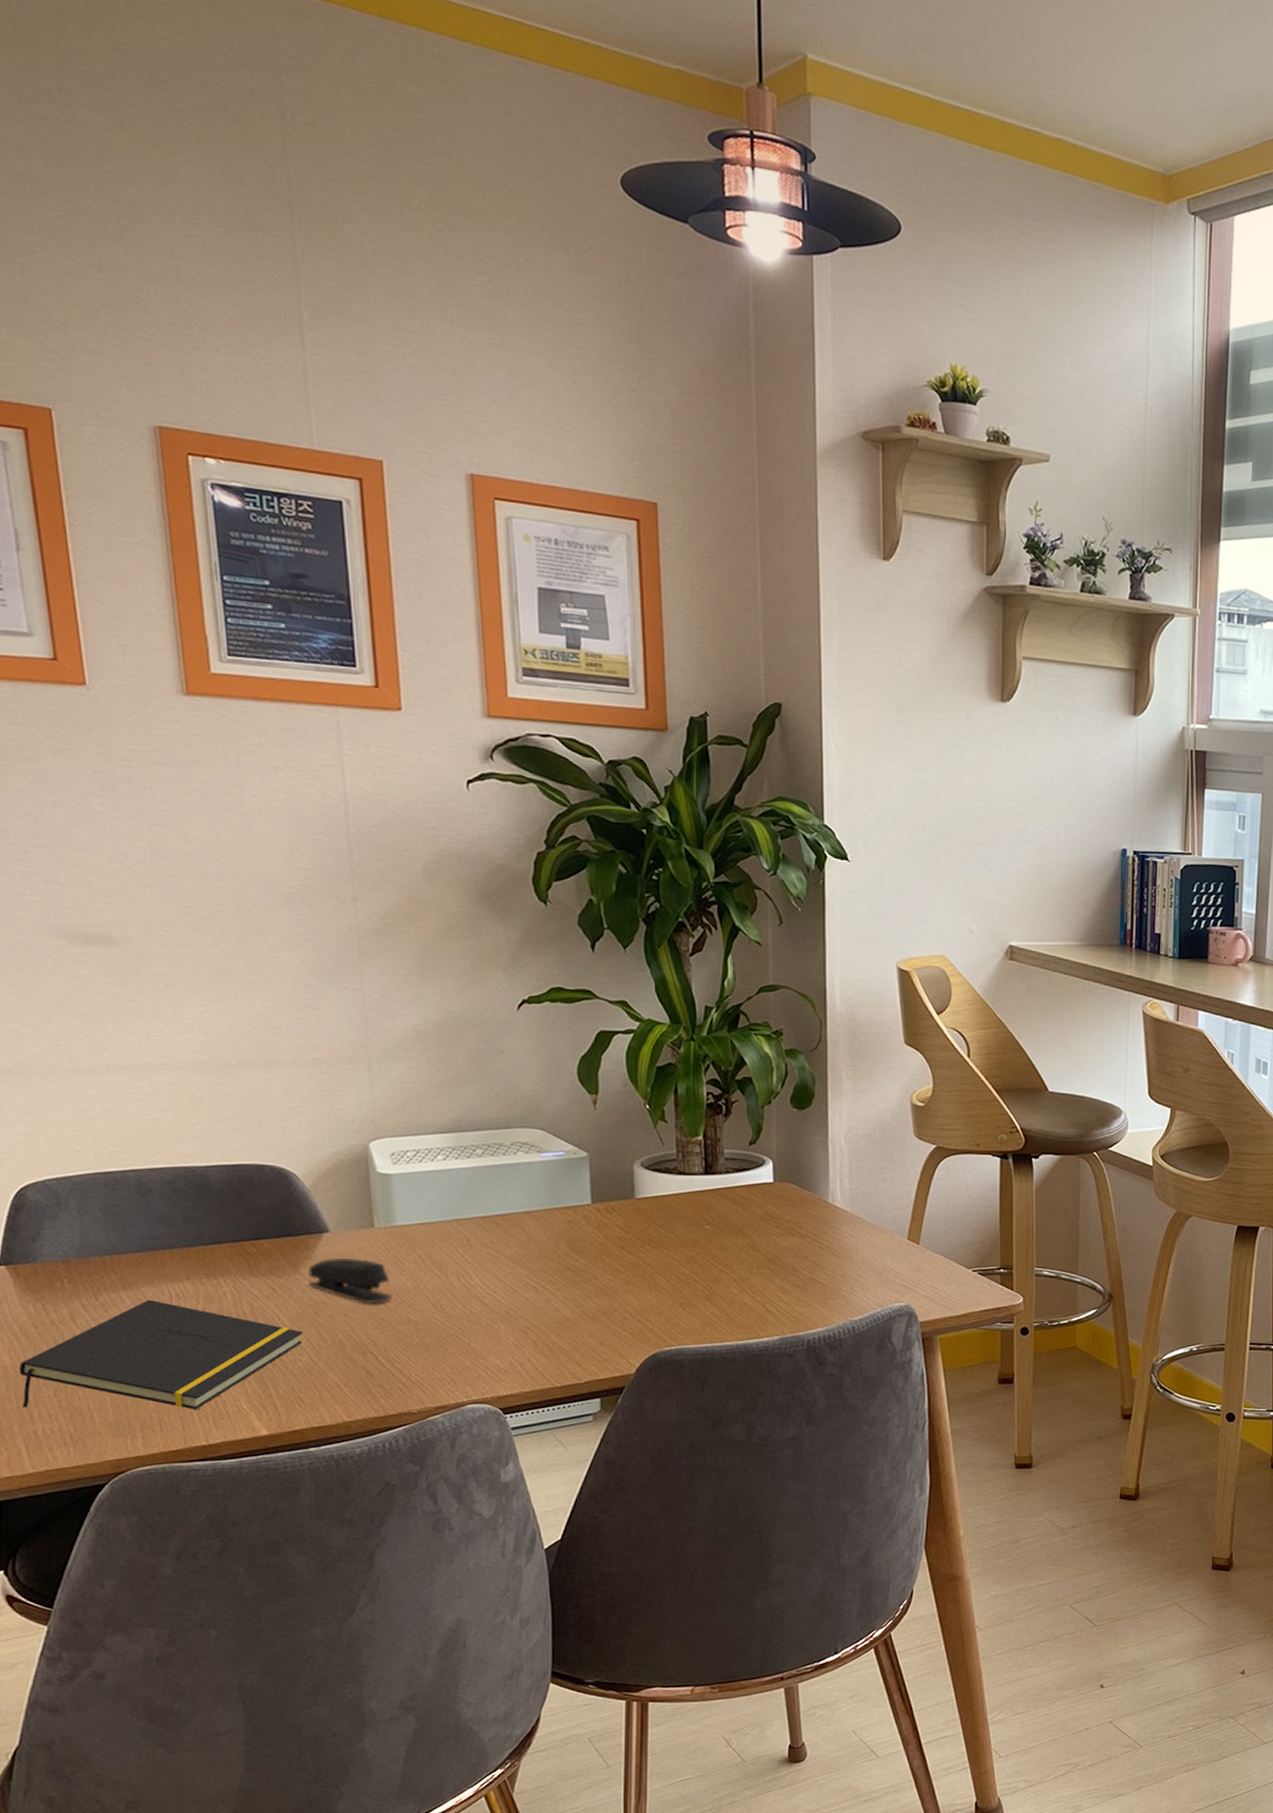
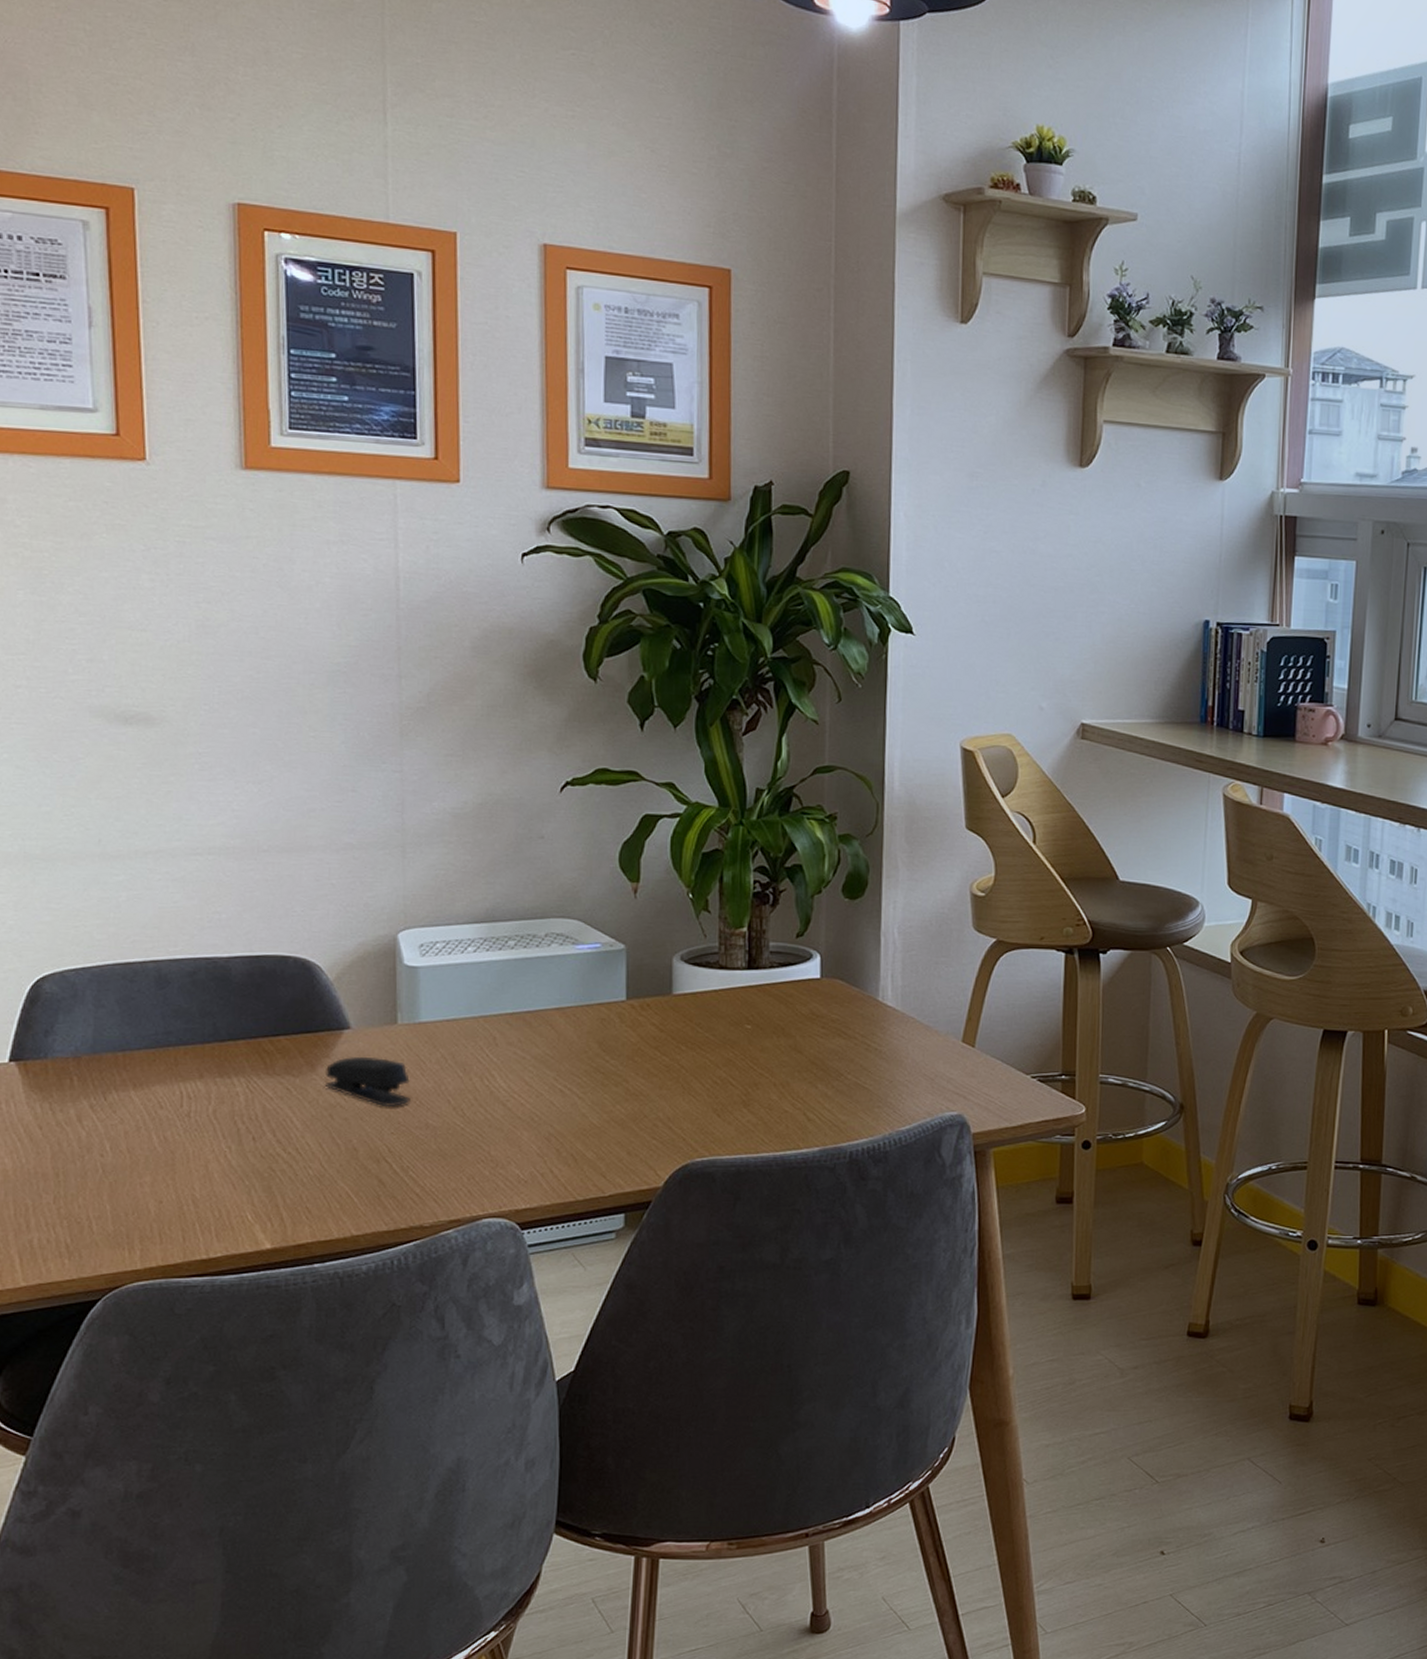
notepad: present [19,1299,304,1410] -> none [19,1099,317,1221]

